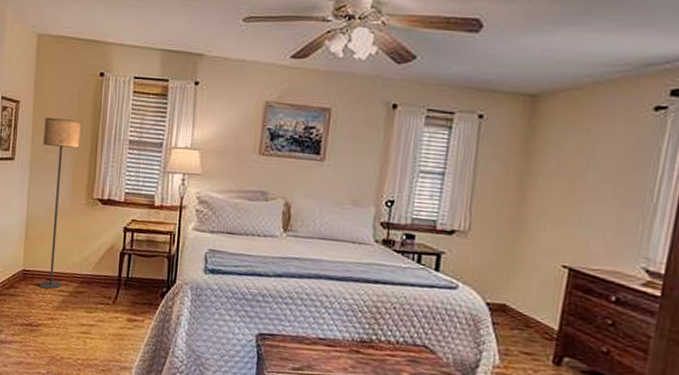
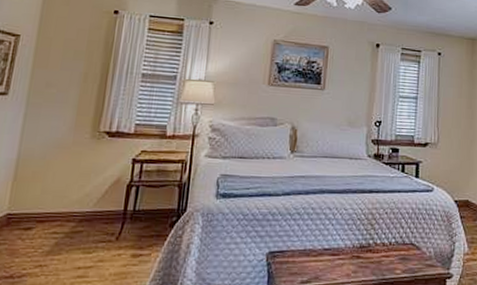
floor lamp: present [38,118,81,290] -> none [26,52,91,233]

